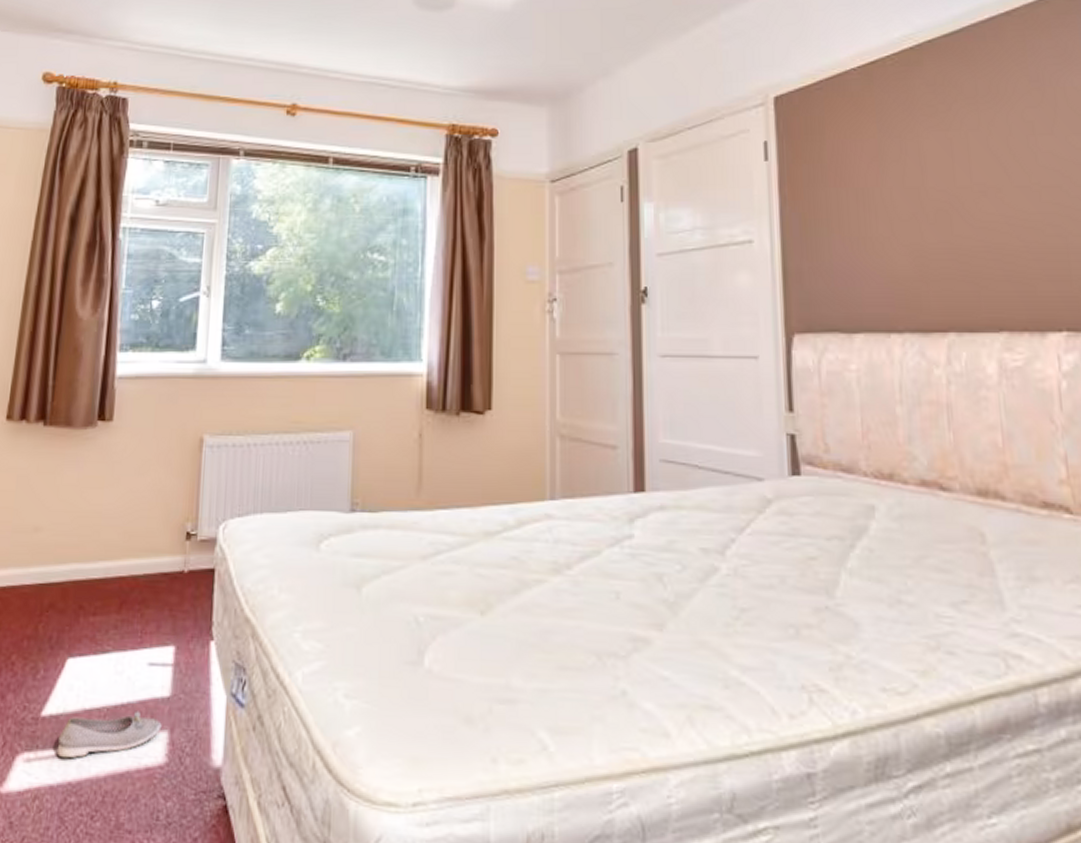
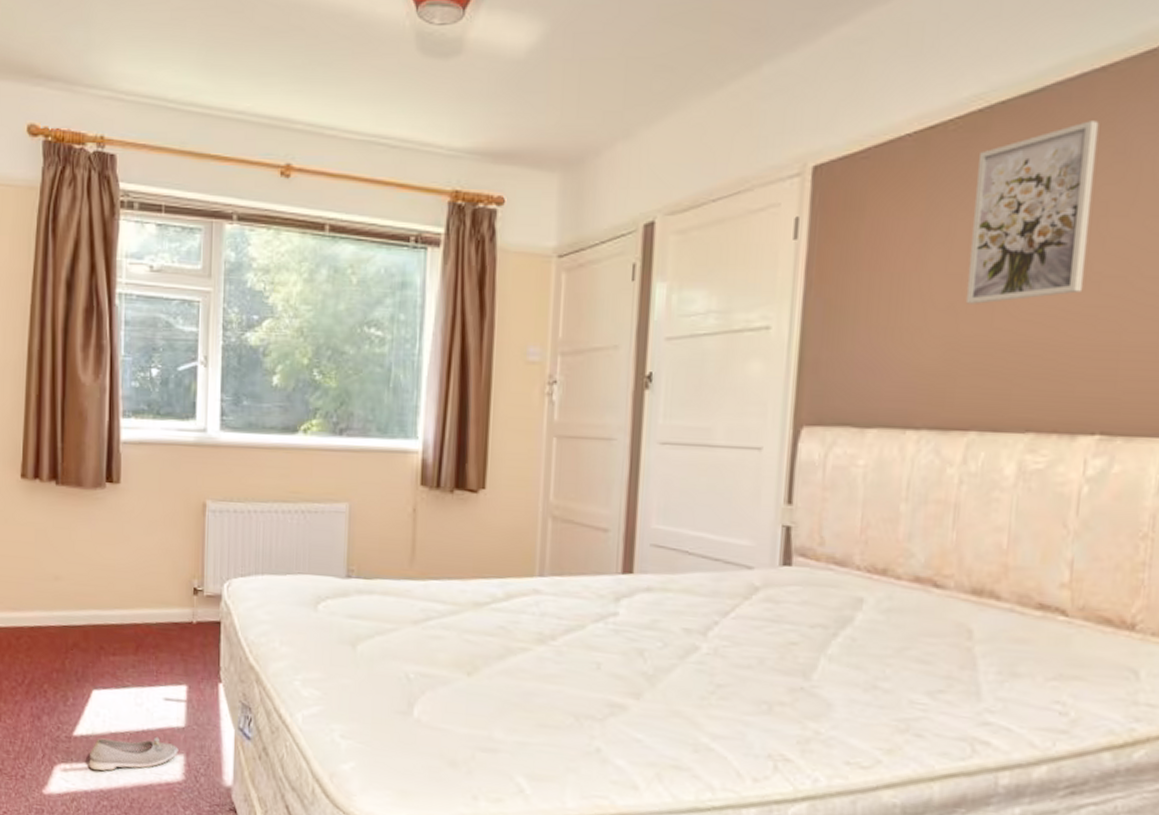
wall art: none [916,55,1026,215] -> present [965,121,1099,304]

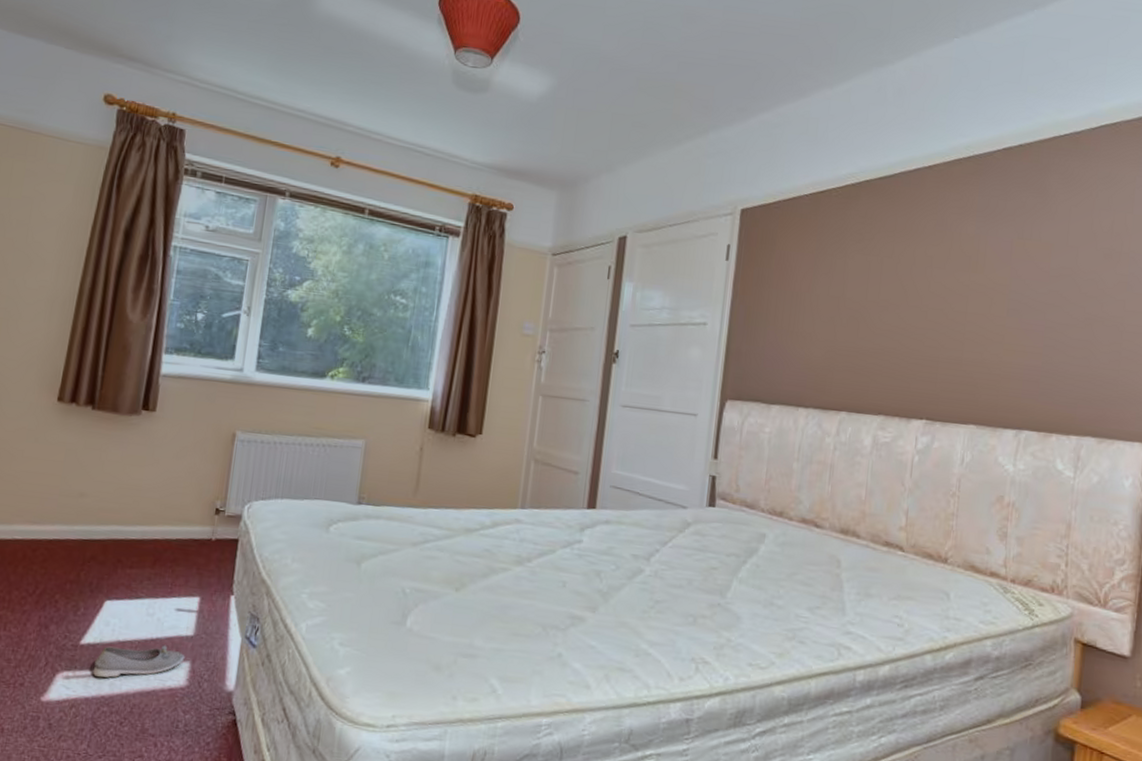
wall art: present [965,121,1099,304] -> none [841,201,927,320]

